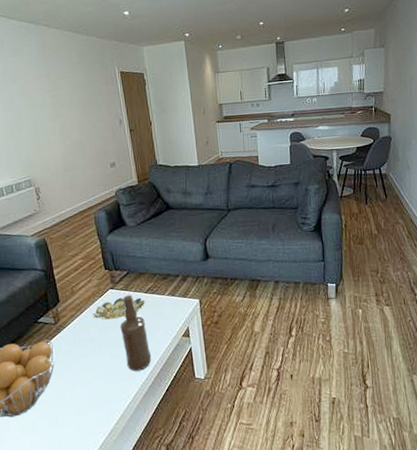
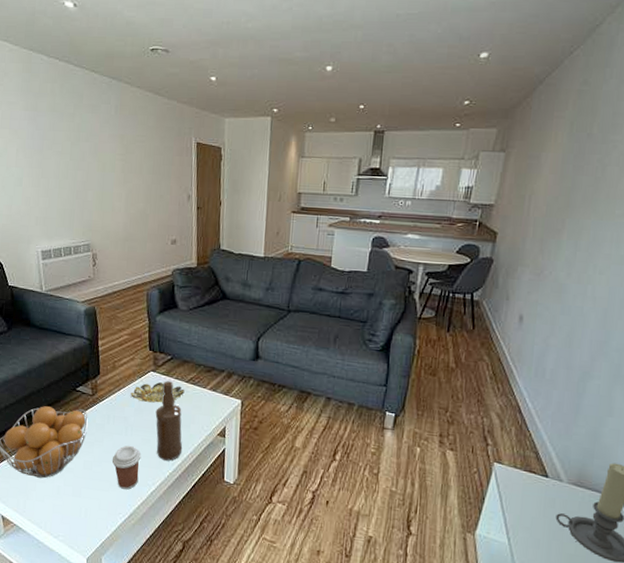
coffee cup: none [84,364,113,409] -> present [112,445,142,490]

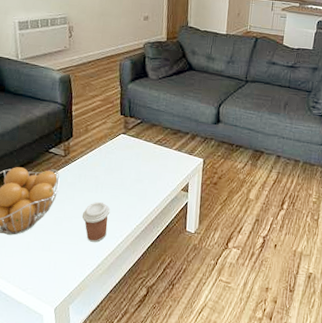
bowl: present [131,382,185,403] -> none [102,144,153,163]
bottle: present [155,381,183,461] -> none [124,142,149,215]

